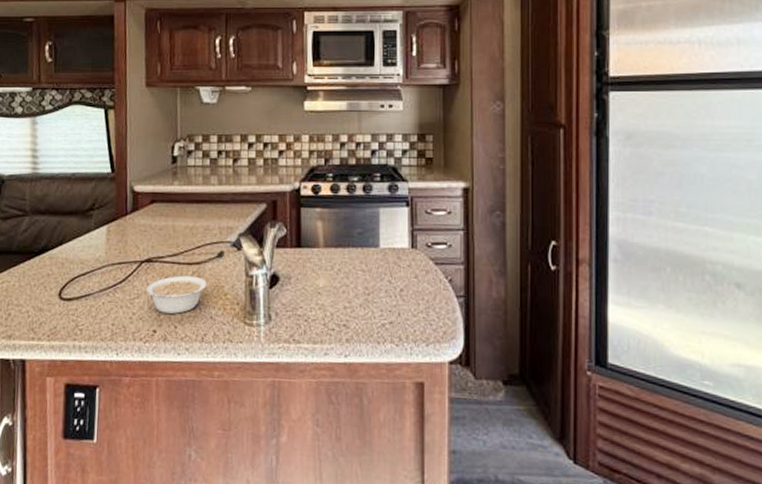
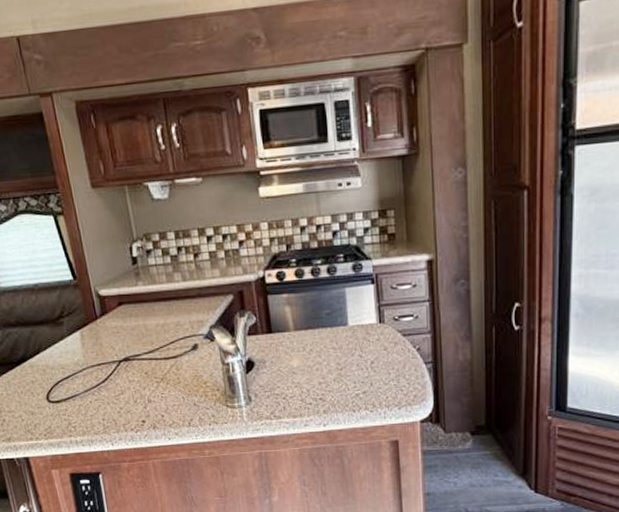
legume: present [147,275,207,314] -> none [129,369,186,405]

